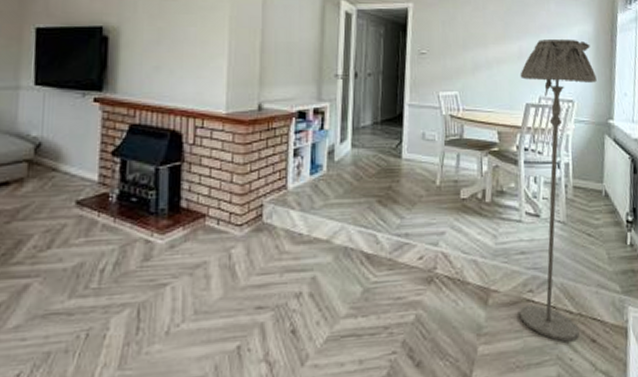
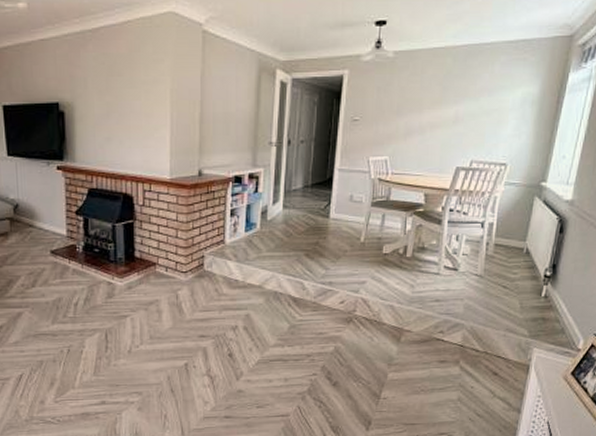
floor lamp: present [519,38,597,342] -> none [428,101,535,374]

